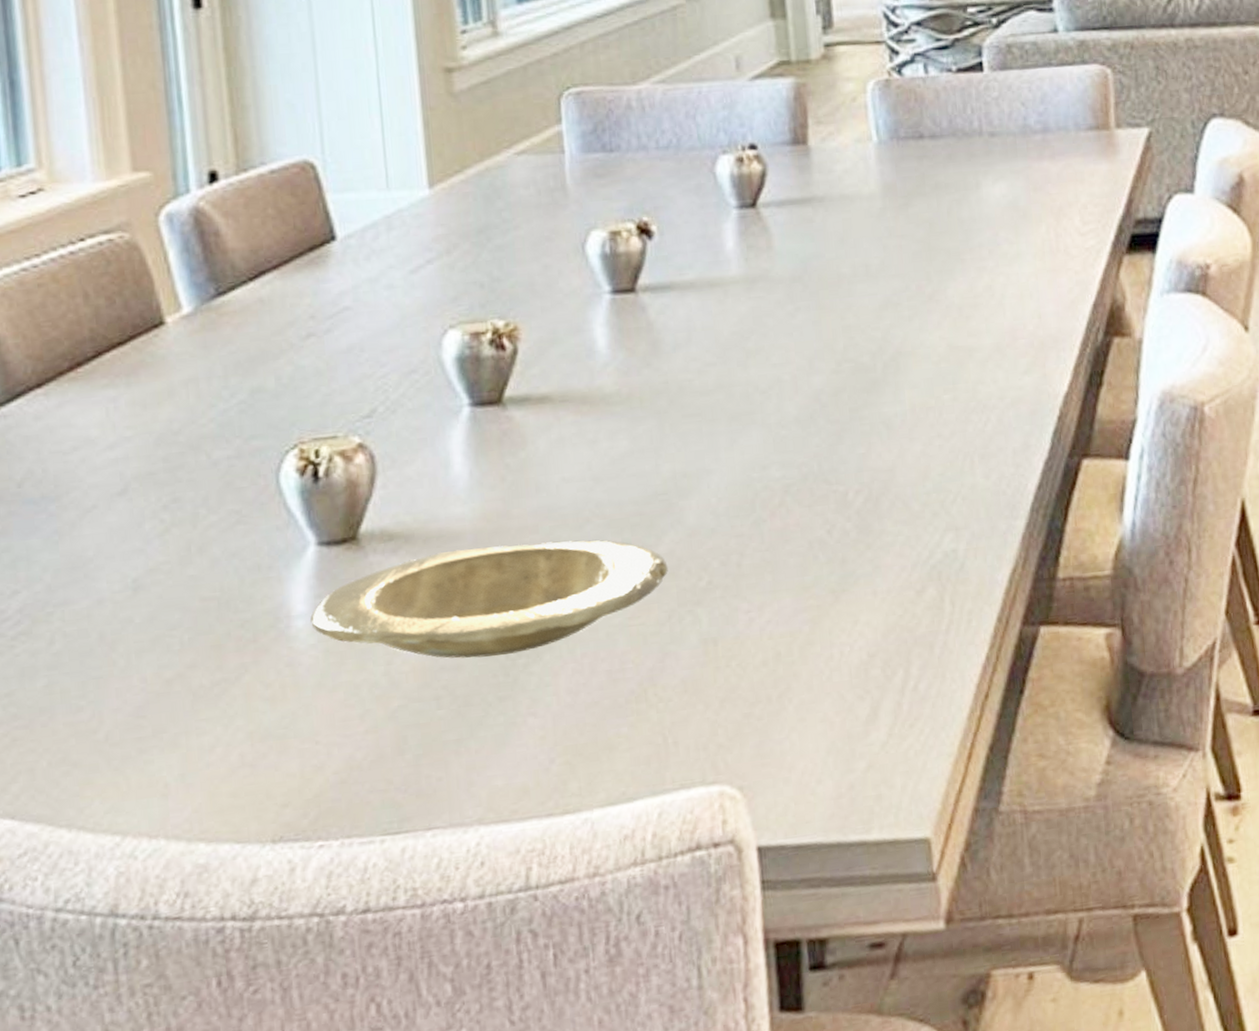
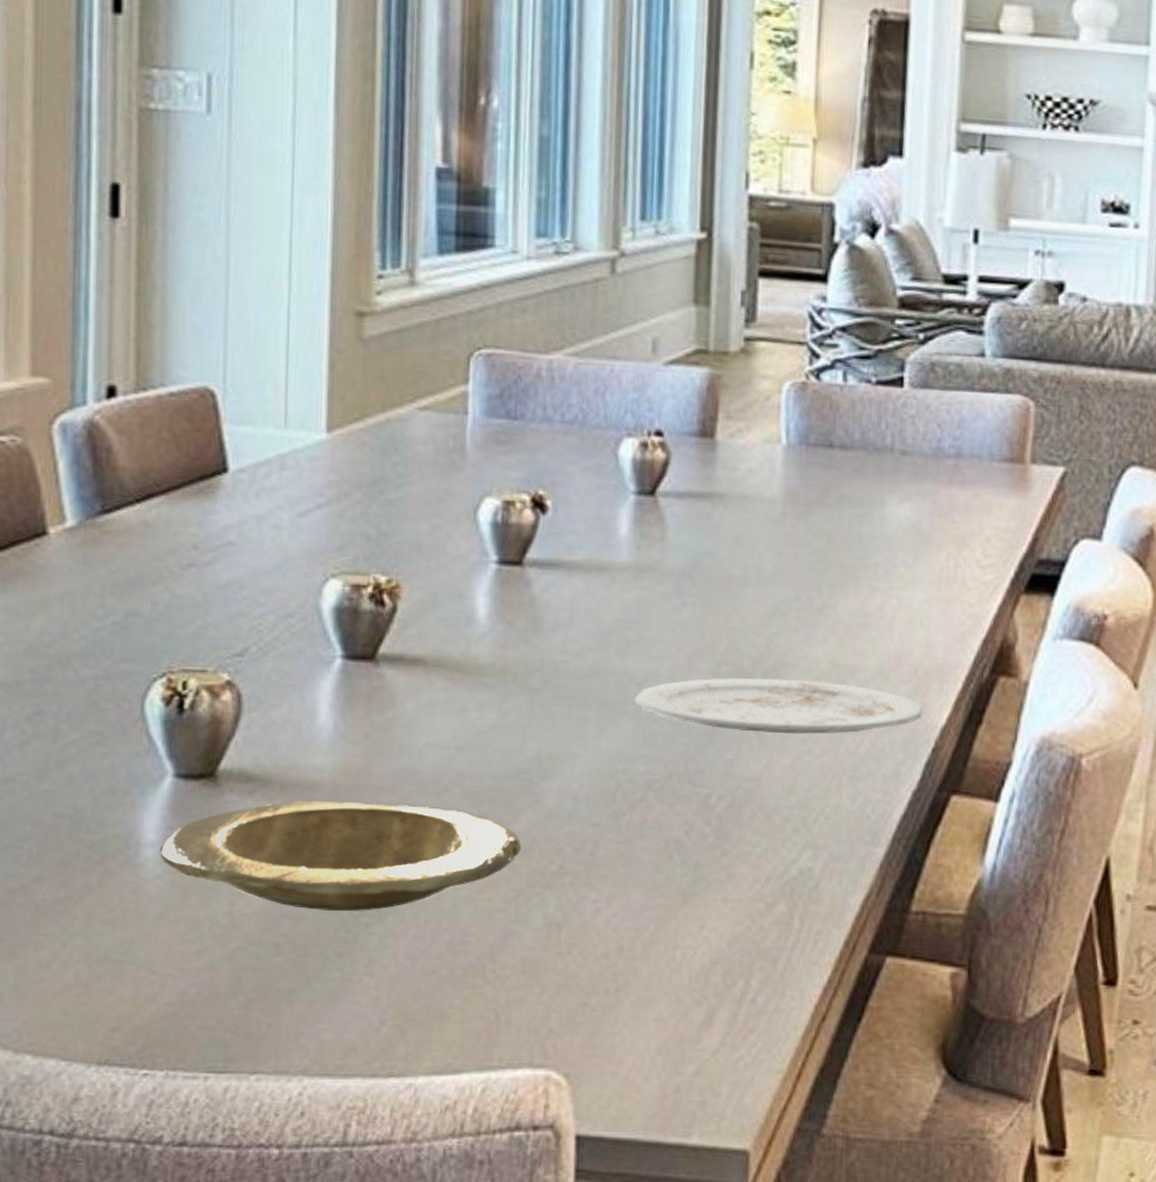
plate: none [760,365,1045,425] -> present [633,677,924,735]

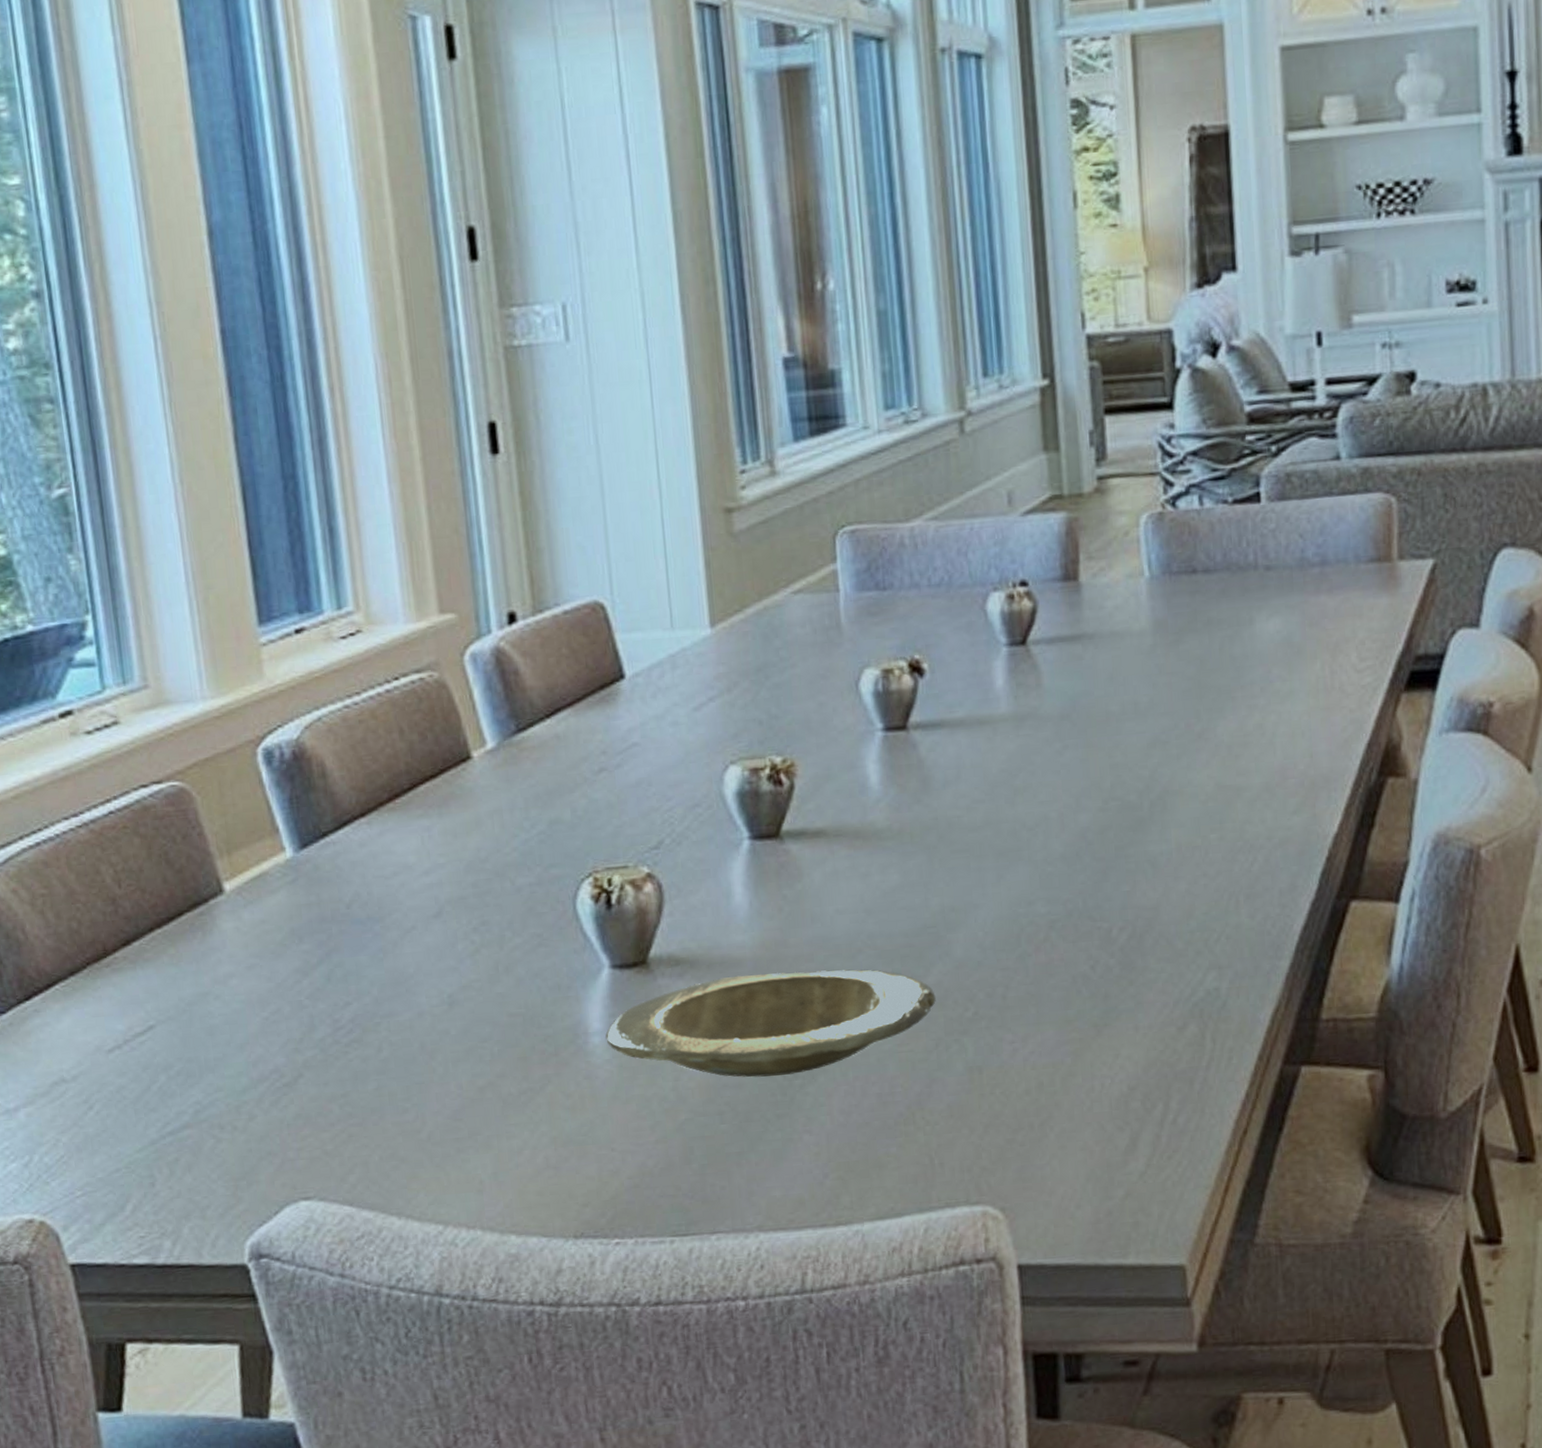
plate: present [633,677,924,735] -> none [1027,804,1314,863]

